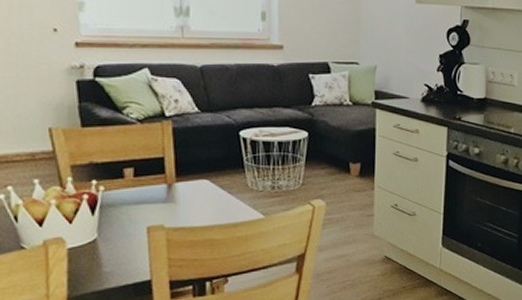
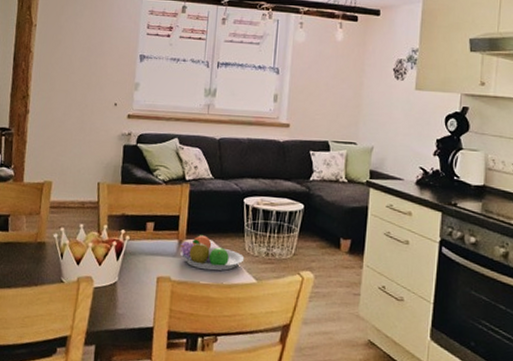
fruit bowl: none [169,174,248,212] -> present [180,234,245,271]

